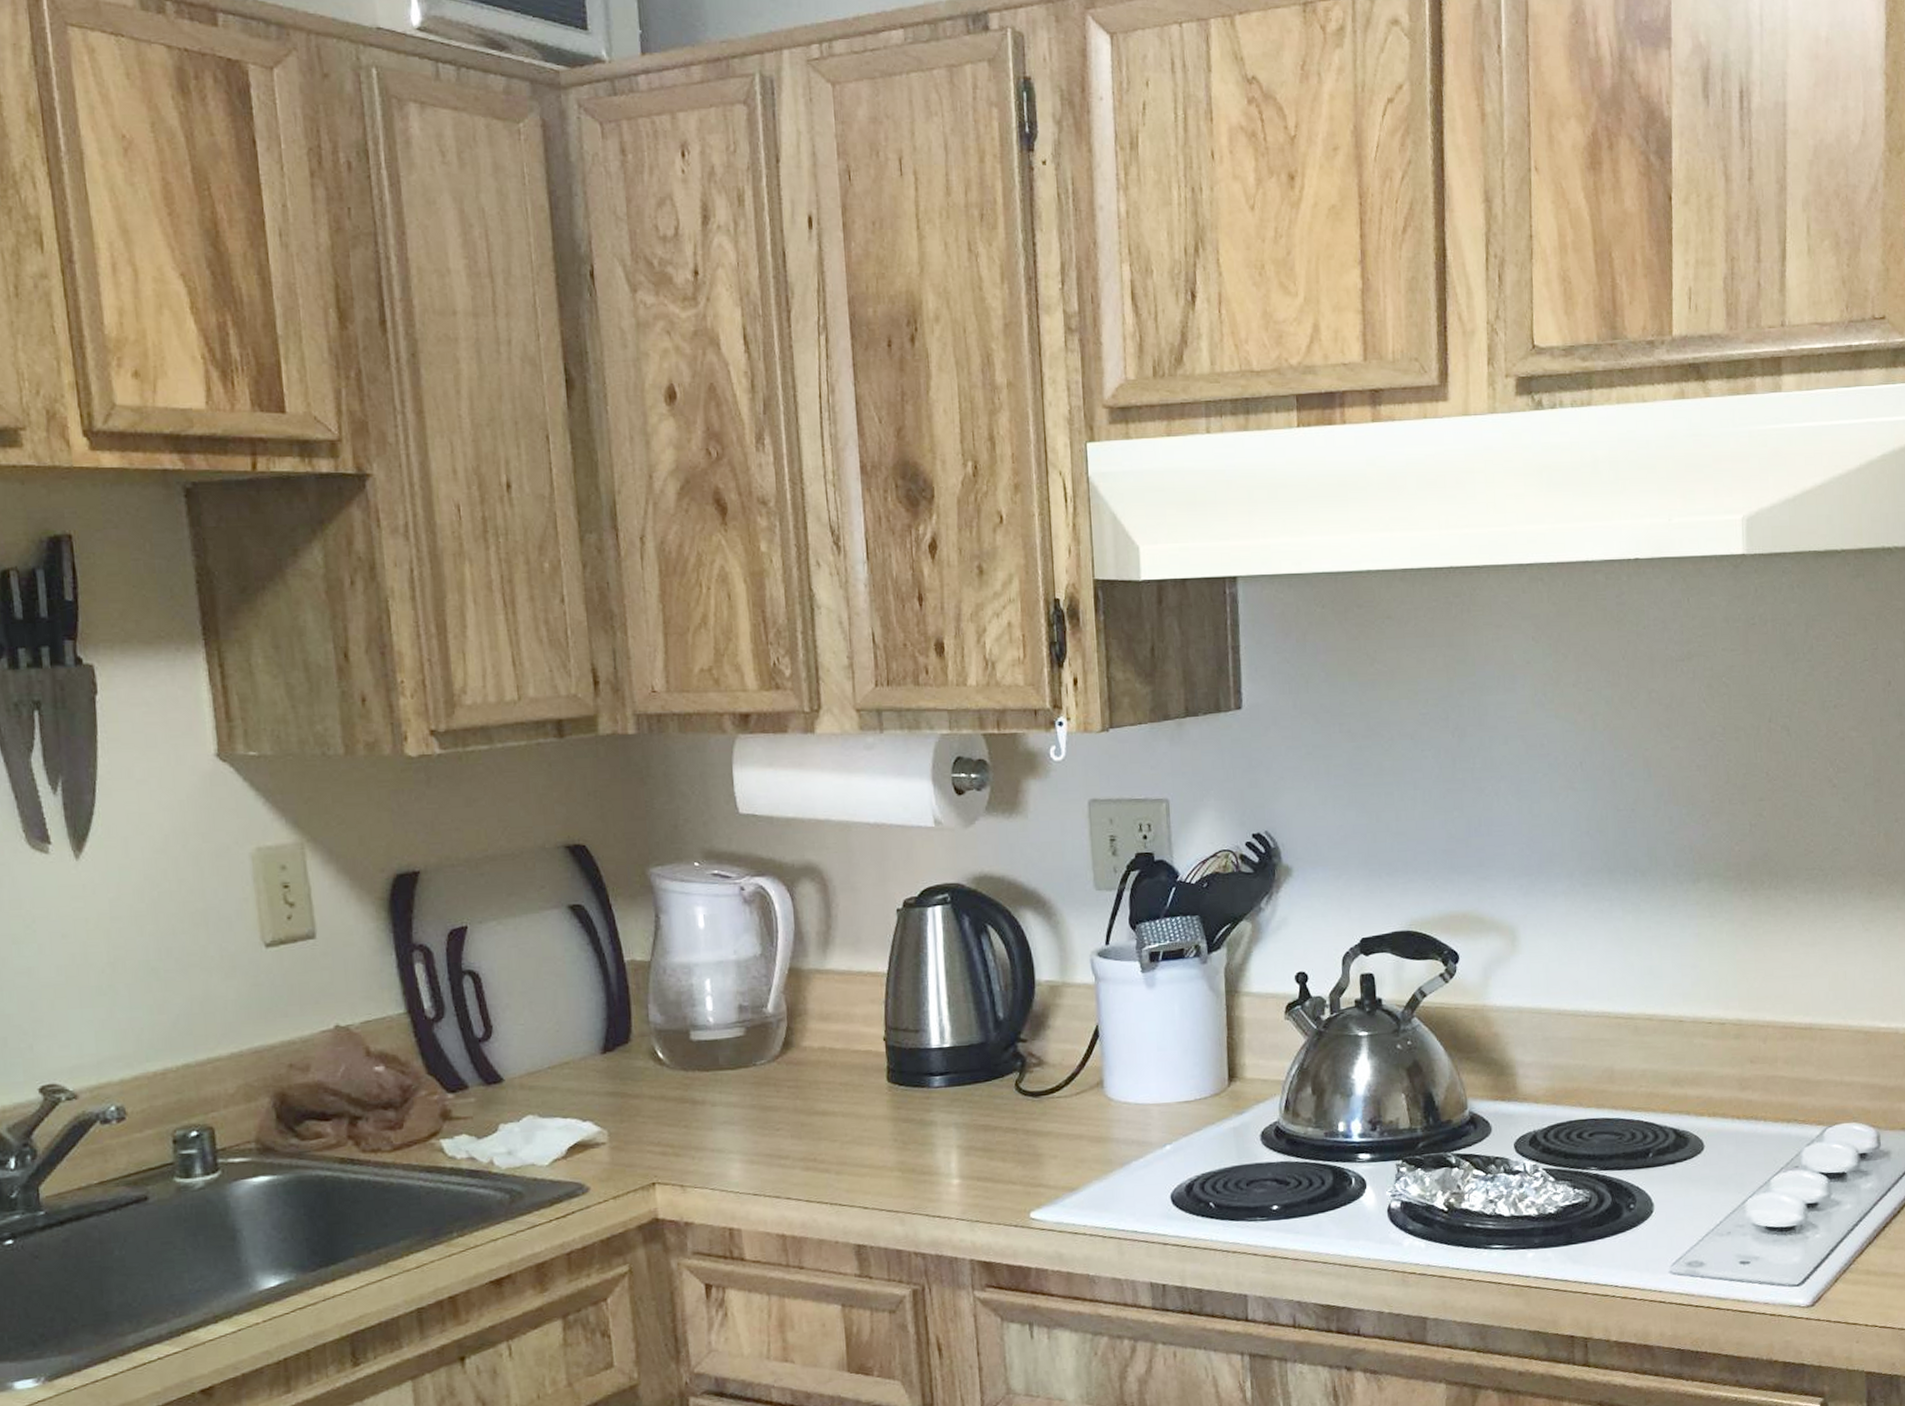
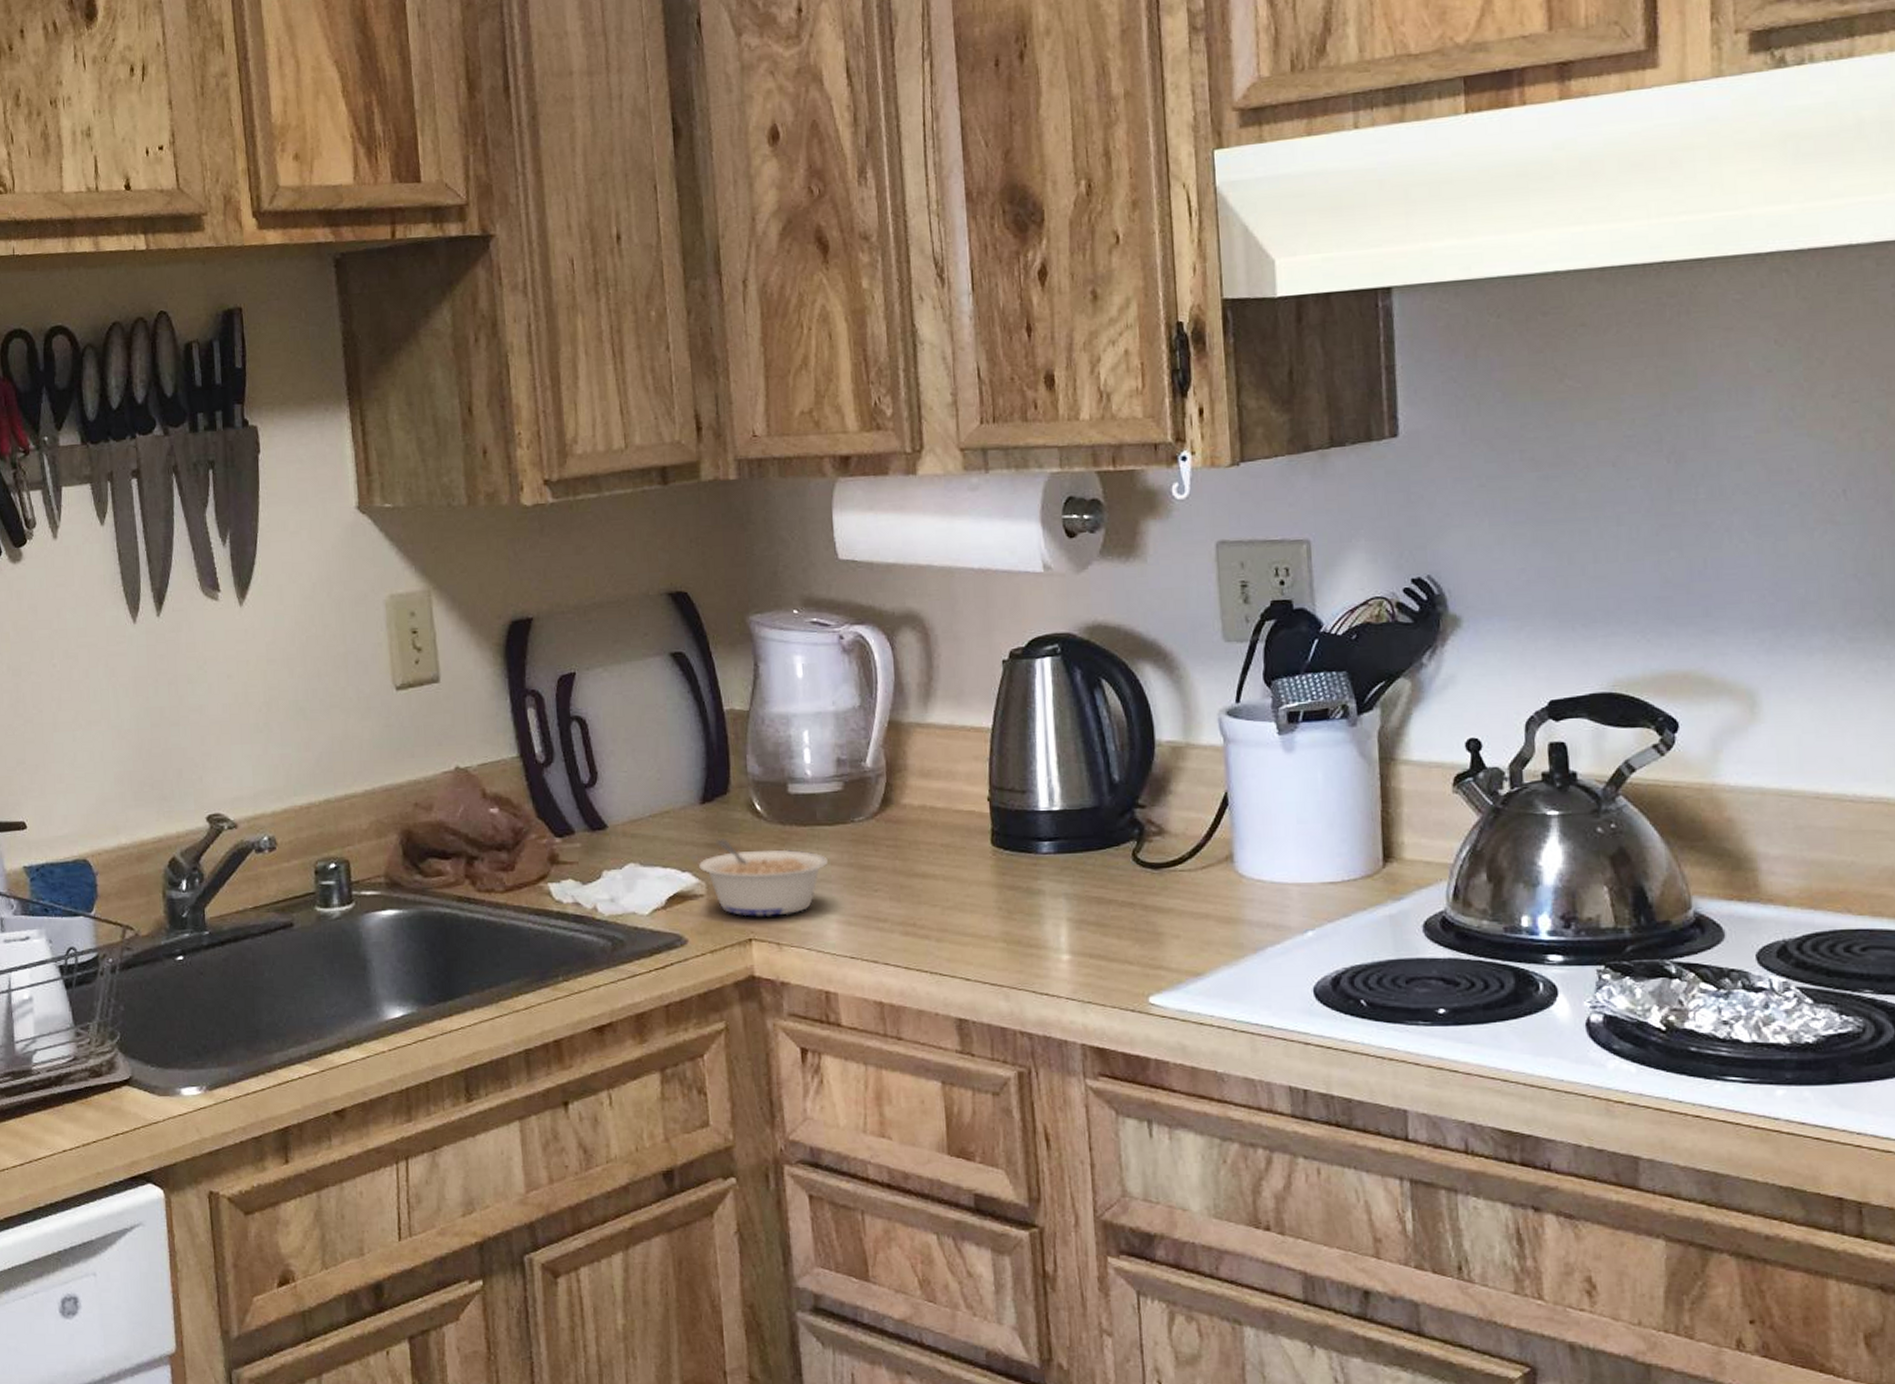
legume: none [600,1087,731,1162] -> present [699,838,828,917]

